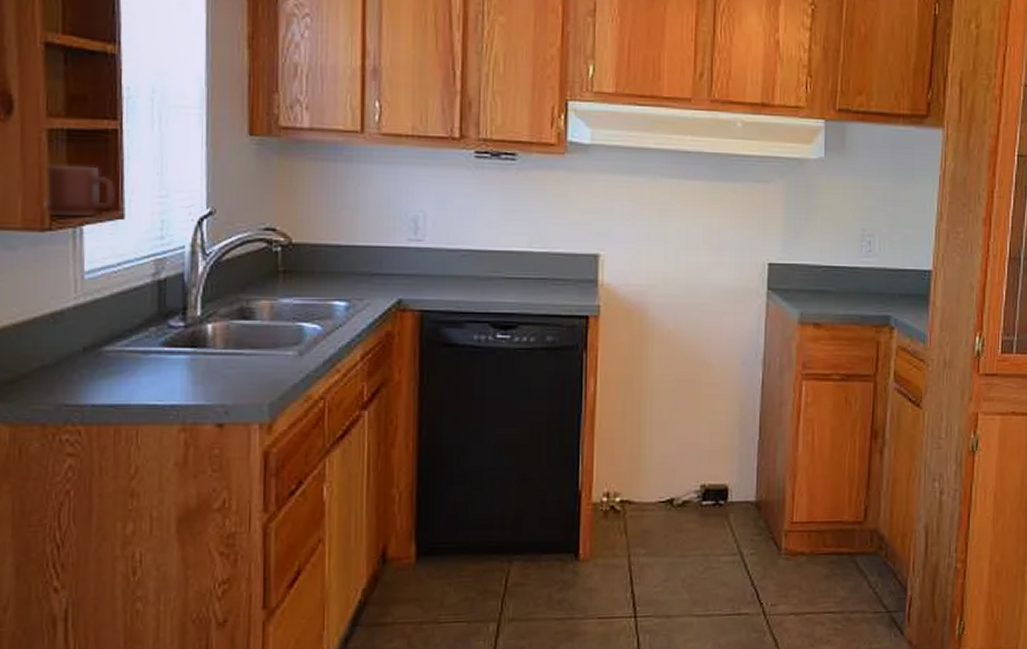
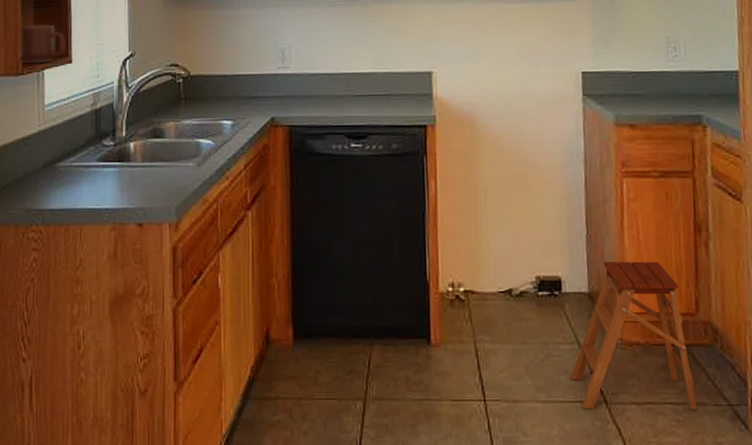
step ladder: none [729,468,856,621] -> present [570,261,698,411]

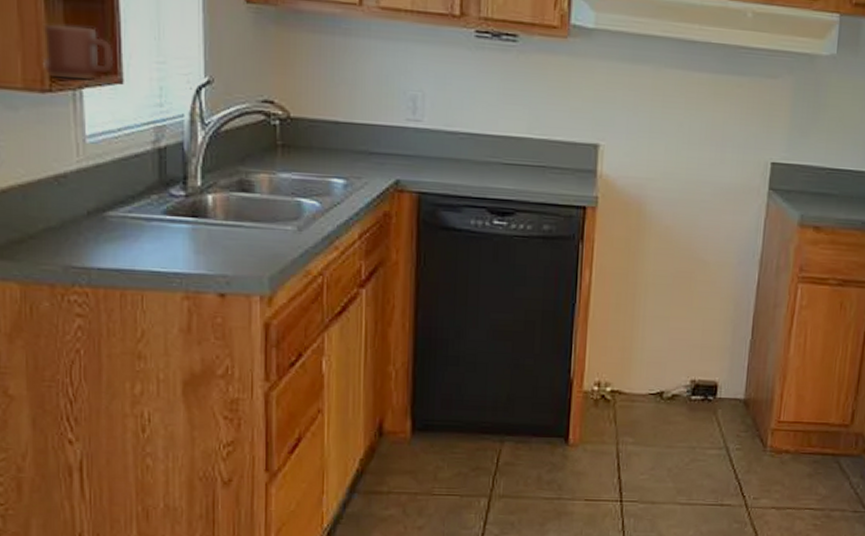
step ladder: present [570,261,698,411] -> none [713,369,838,517]

